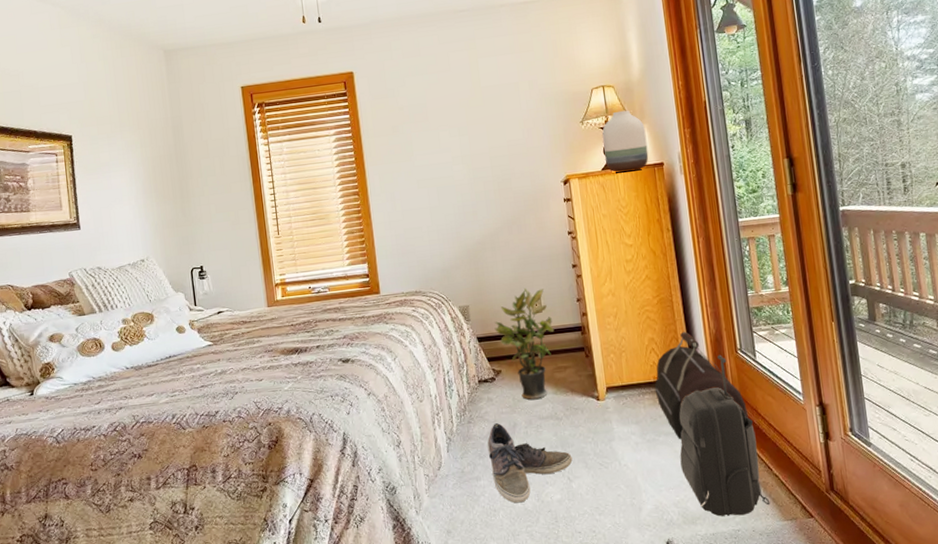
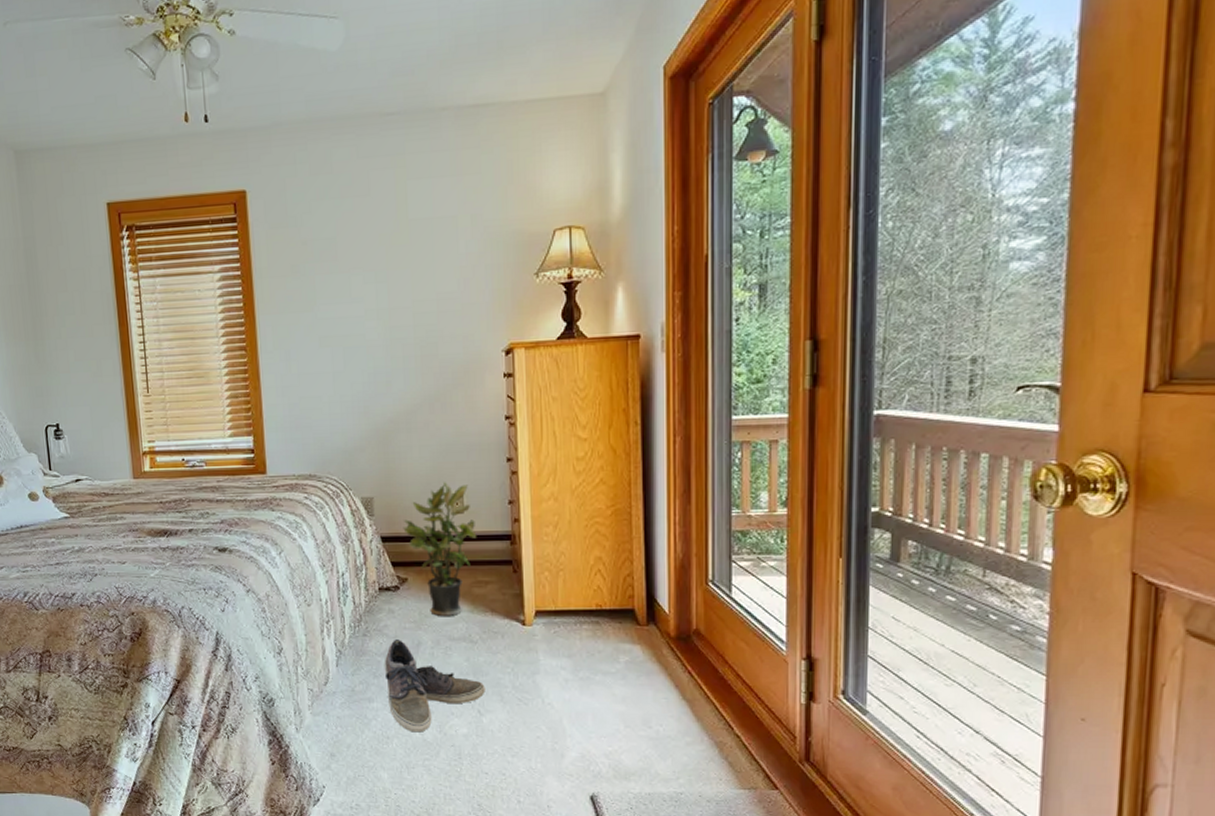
vase: present [602,110,649,173] -> none [561,261,621,345]
duffel bag: present [654,331,748,440] -> none [596,553,712,682]
rolling backpack: present [679,354,770,517] -> none [618,585,725,777]

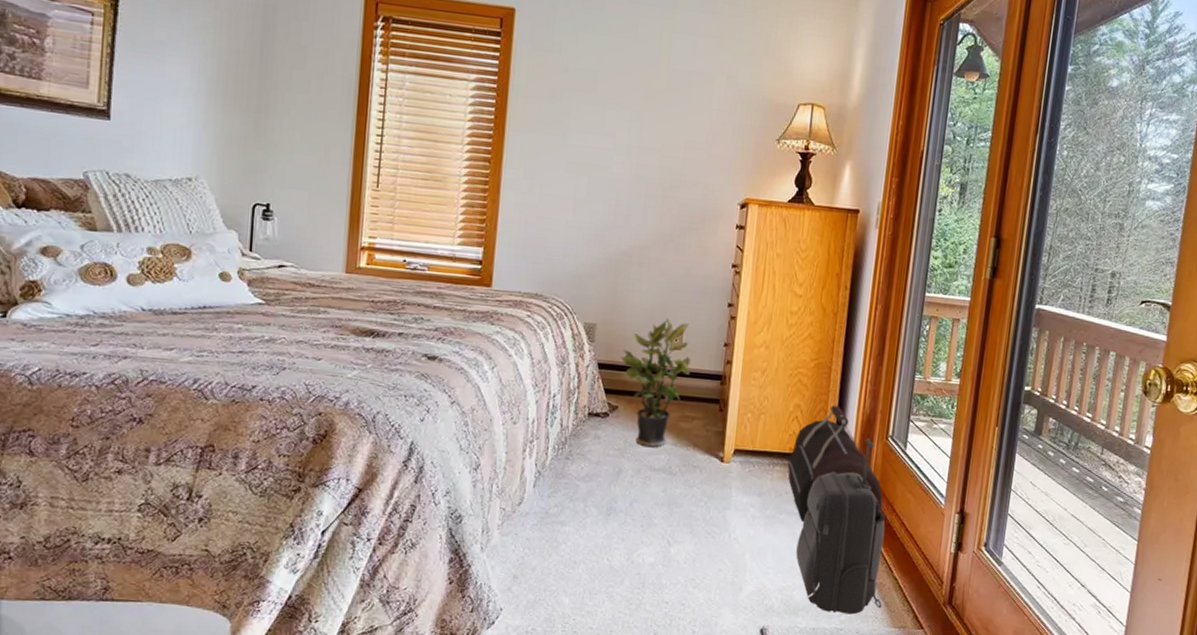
shoe: present [384,640,486,733] -> none [580,465,678,559]
duffel bag: none [596,553,712,682] -> present [787,405,883,523]
rolling backpack: none [618,585,725,777] -> present [796,438,886,615]

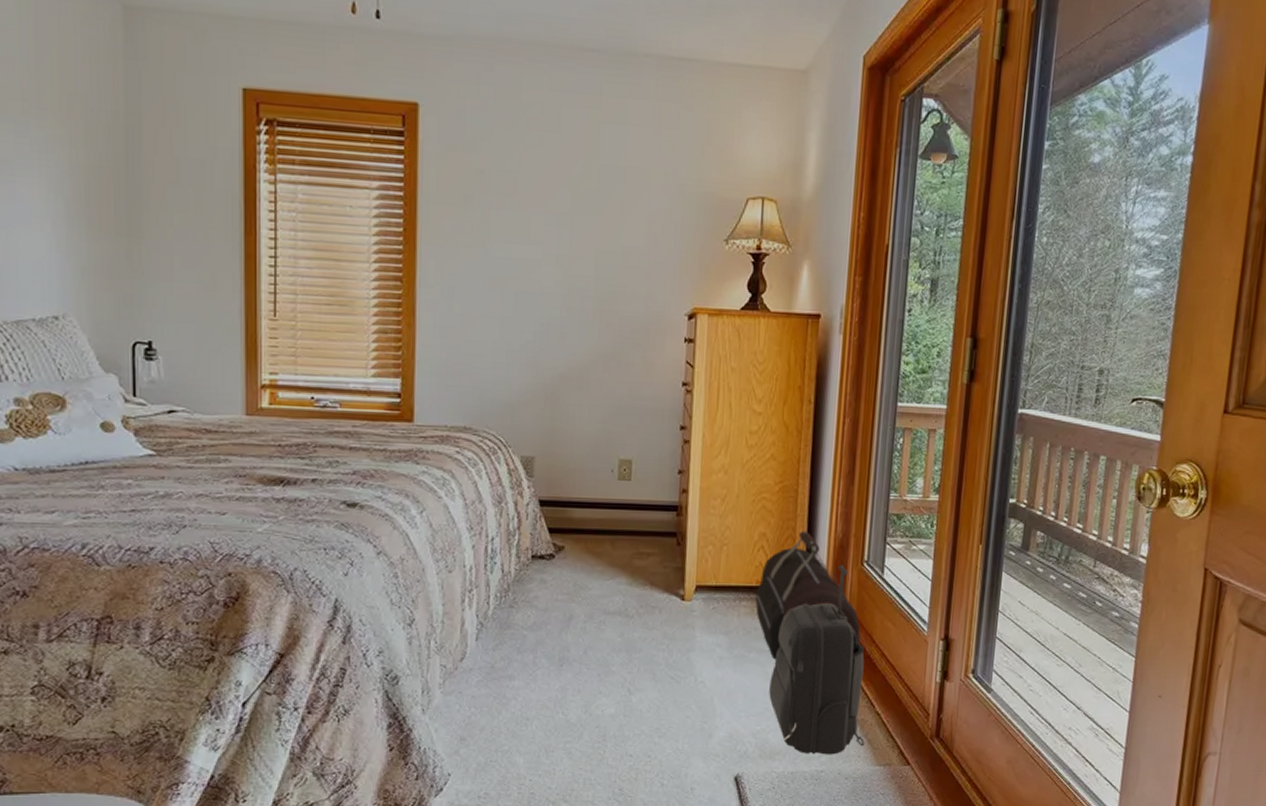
potted plant: present [621,318,691,448] -> none [564,446,643,590]

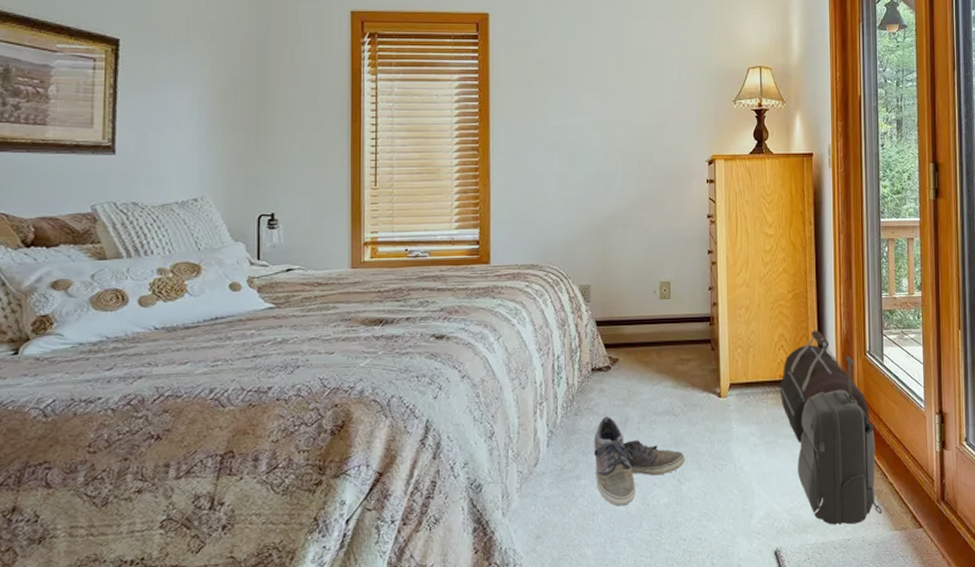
shoe: none [530,612,638,713] -> present [593,417,685,506]

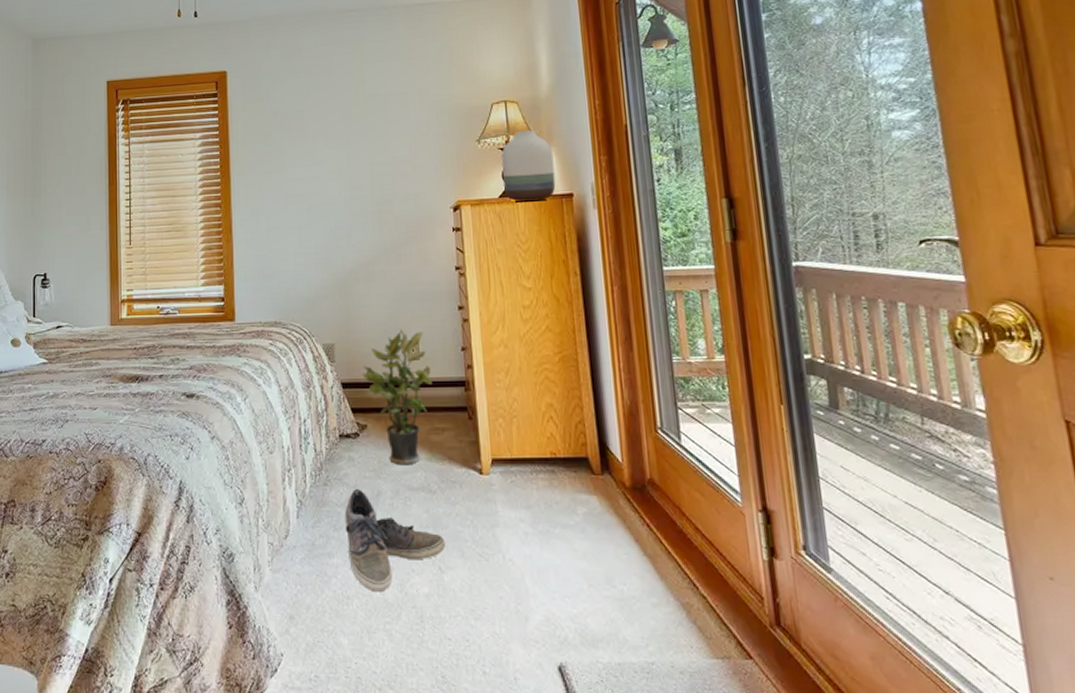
potted plant: none [616,271,681,393] -> present [362,329,433,466]
vase: none [753,95,799,159] -> present [501,130,556,202]
duffel bag: present [779,330,870,443] -> none [551,399,669,536]
rolling backpack: present [798,356,882,525] -> none [579,432,695,644]

